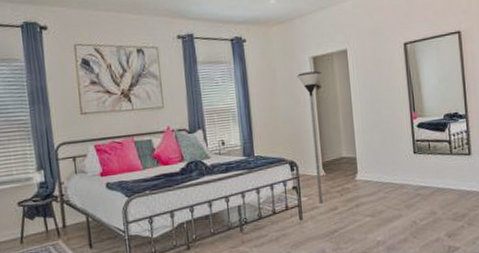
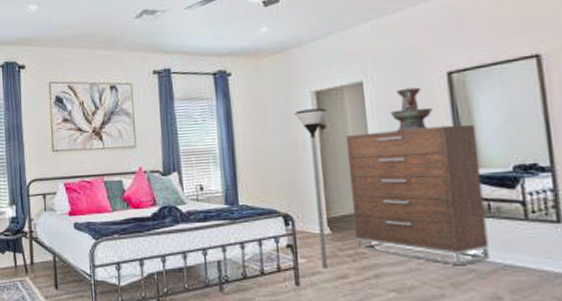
dresser: none [335,84,430,192] -> present [345,124,490,266]
decorative urn: none [366,54,394,91] -> present [390,87,433,132]

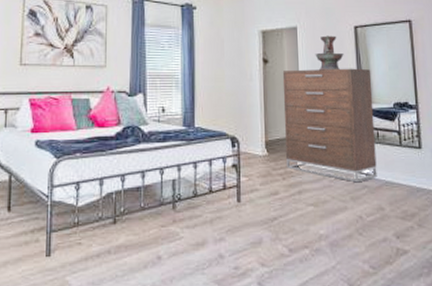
floor lamp: present [295,108,328,269] -> none [245,45,270,186]

